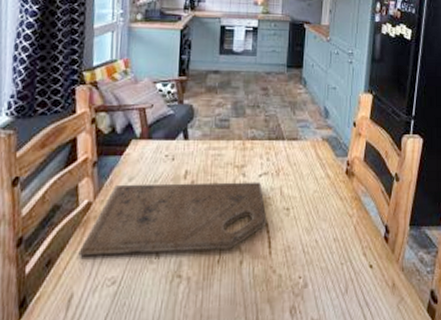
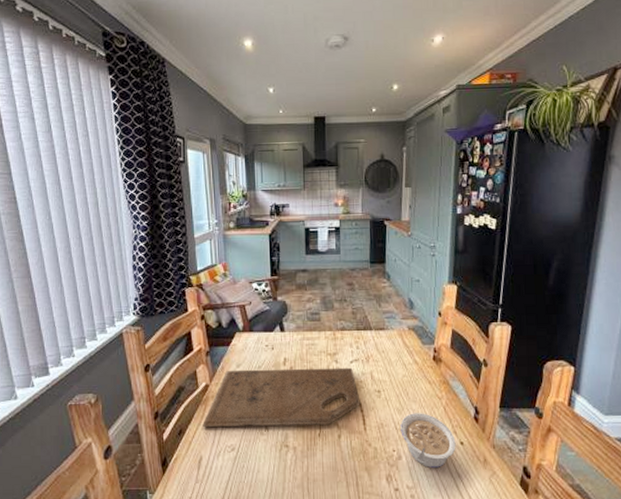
legume: none [308,233,365,297] -> present [400,413,456,469]

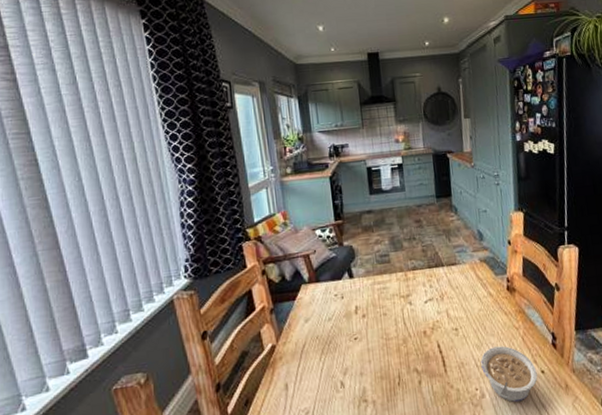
cutting board: present [202,367,361,428] -> none [271,307,439,394]

